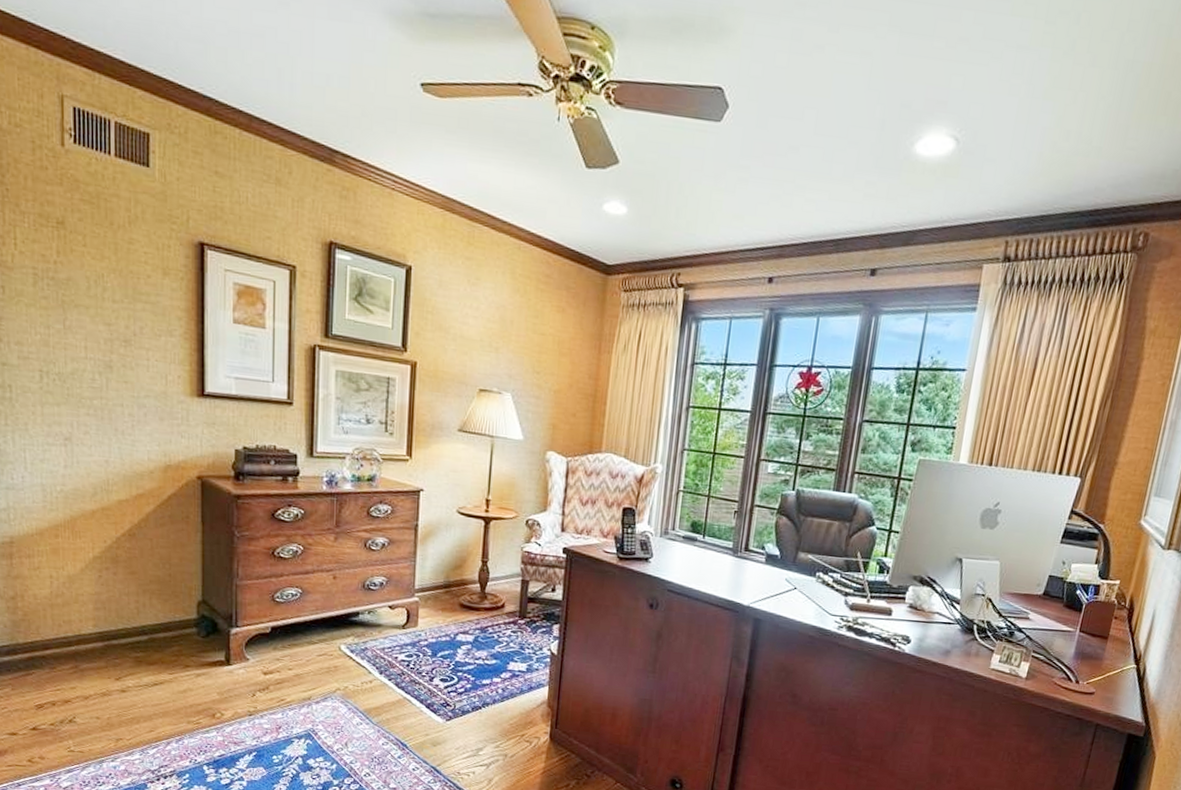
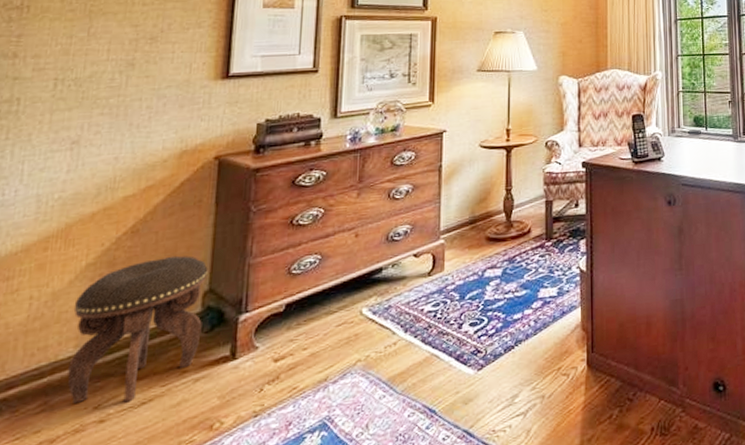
footstool: none [88,563,200,681] -> present [67,255,208,405]

